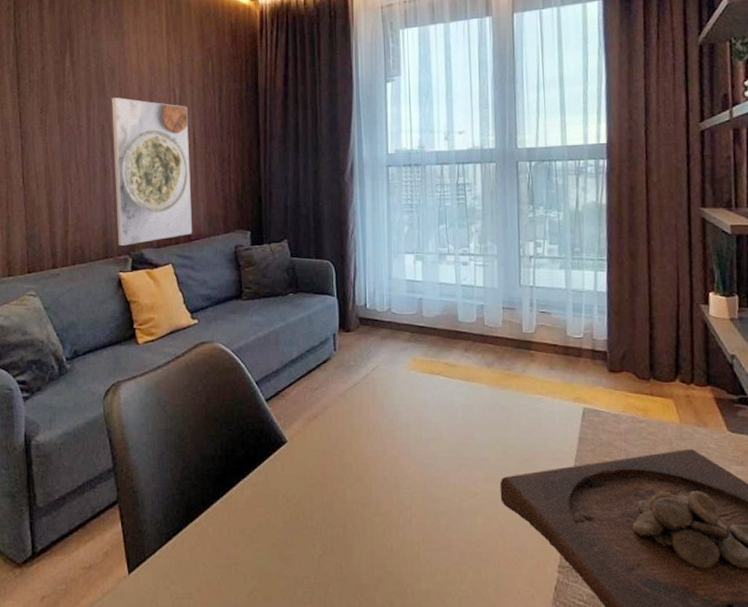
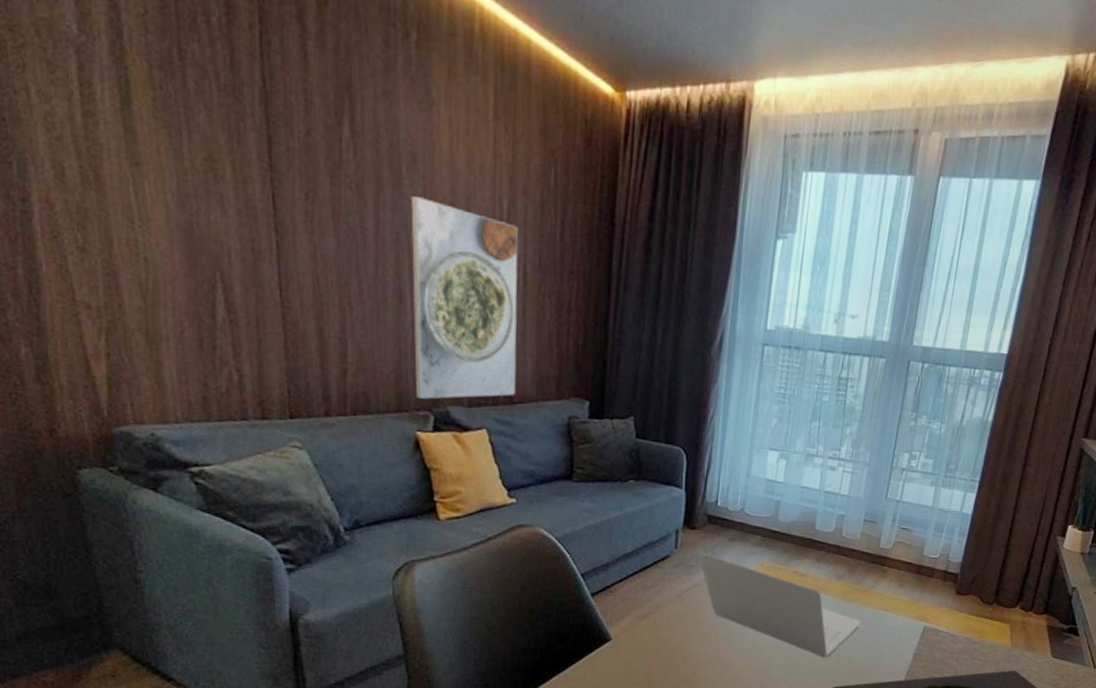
laptop: none [354,352,519,448] -> present [697,551,861,658]

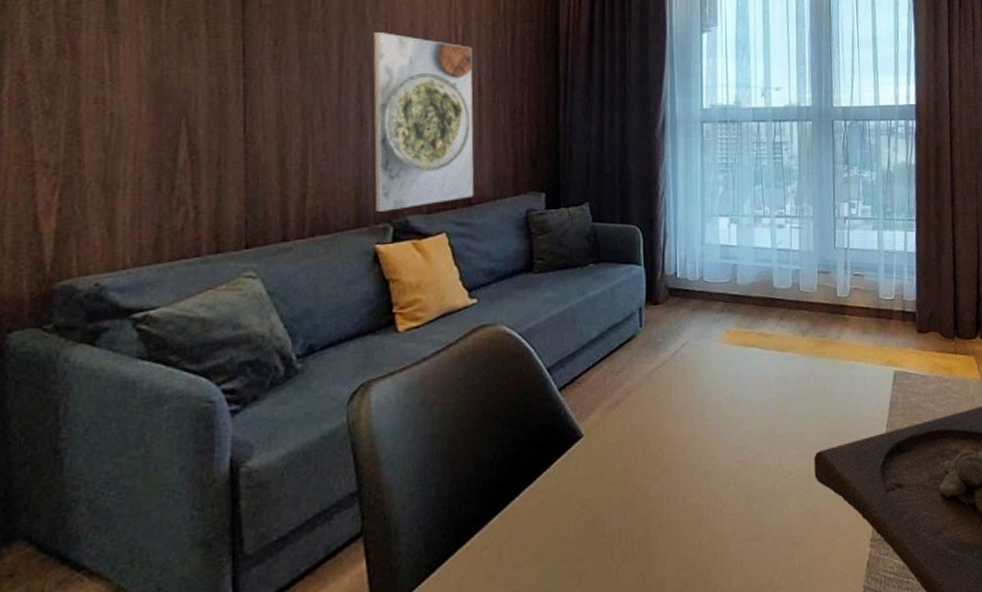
laptop: present [697,551,861,658] -> none [662,326,833,422]

